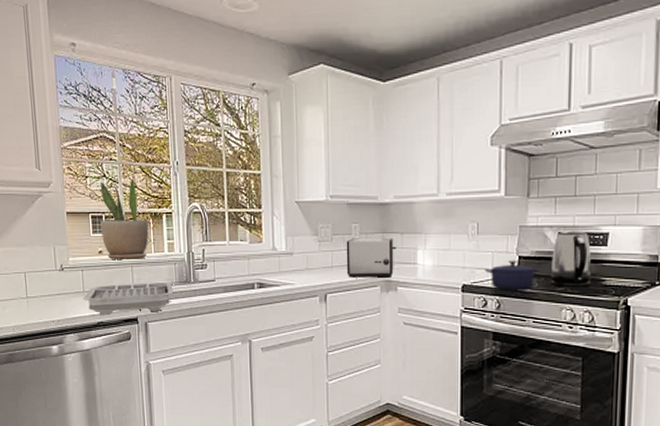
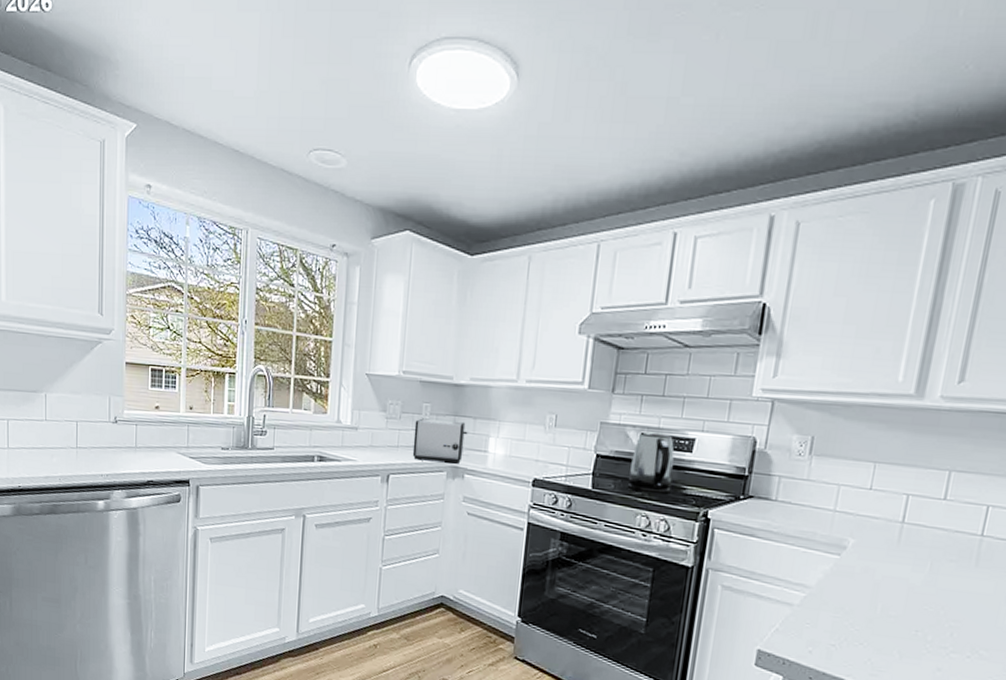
dish rack: present [83,283,173,316] -> none [135,442,229,476]
potted plant: present [100,178,149,259] -> none [159,333,210,419]
cooking pot: present [484,259,540,292] -> none [558,457,618,493]

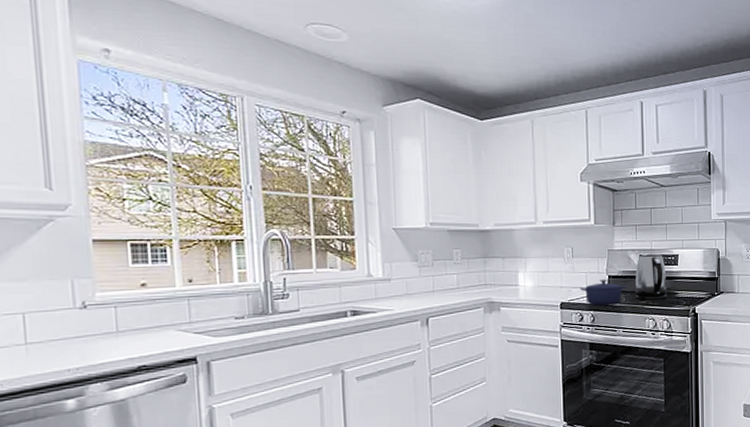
toaster: present [412,418,468,464] -> none [447,262,498,301]
cooking pot: none [558,457,618,493] -> present [579,279,626,307]

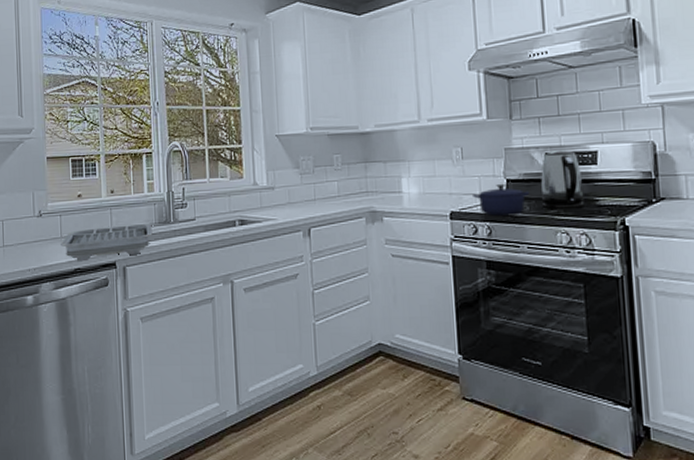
dish rack: none [117,315,246,358] -> present [61,224,153,262]

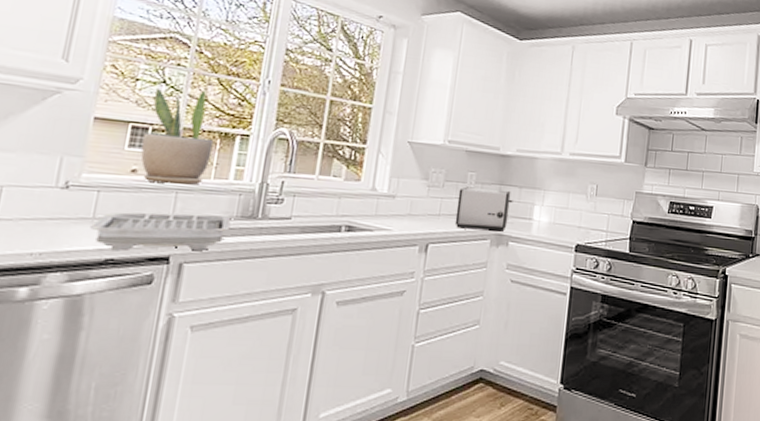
potted plant: none [80,120,129,203] -> present [140,87,214,185]
toaster: none [328,167,380,210] -> present [455,186,513,231]
cooking pot: present [471,183,530,217] -> none [598,223,651,256]
kettle: present [541,150,585,210] -> none [659,200,698,256]

